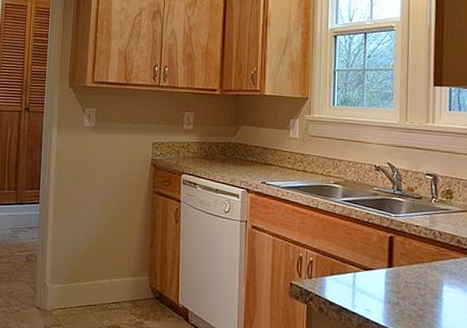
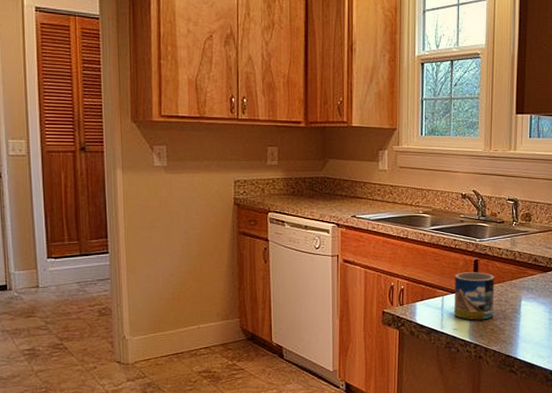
mug: none [367,248,412,303] -> present [454,272,495,321]

